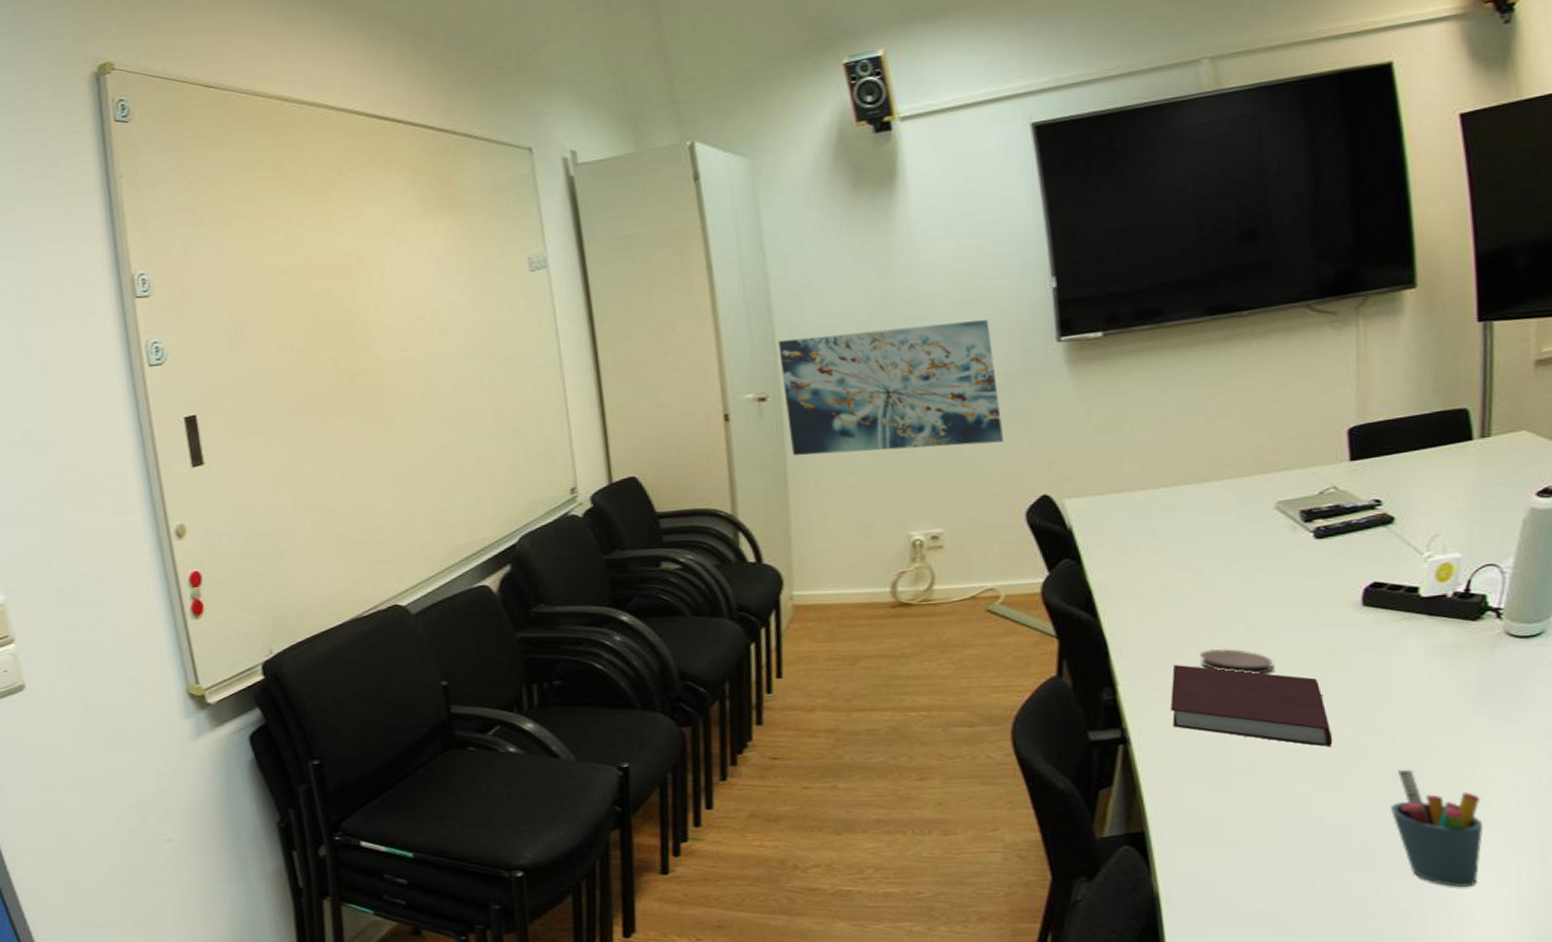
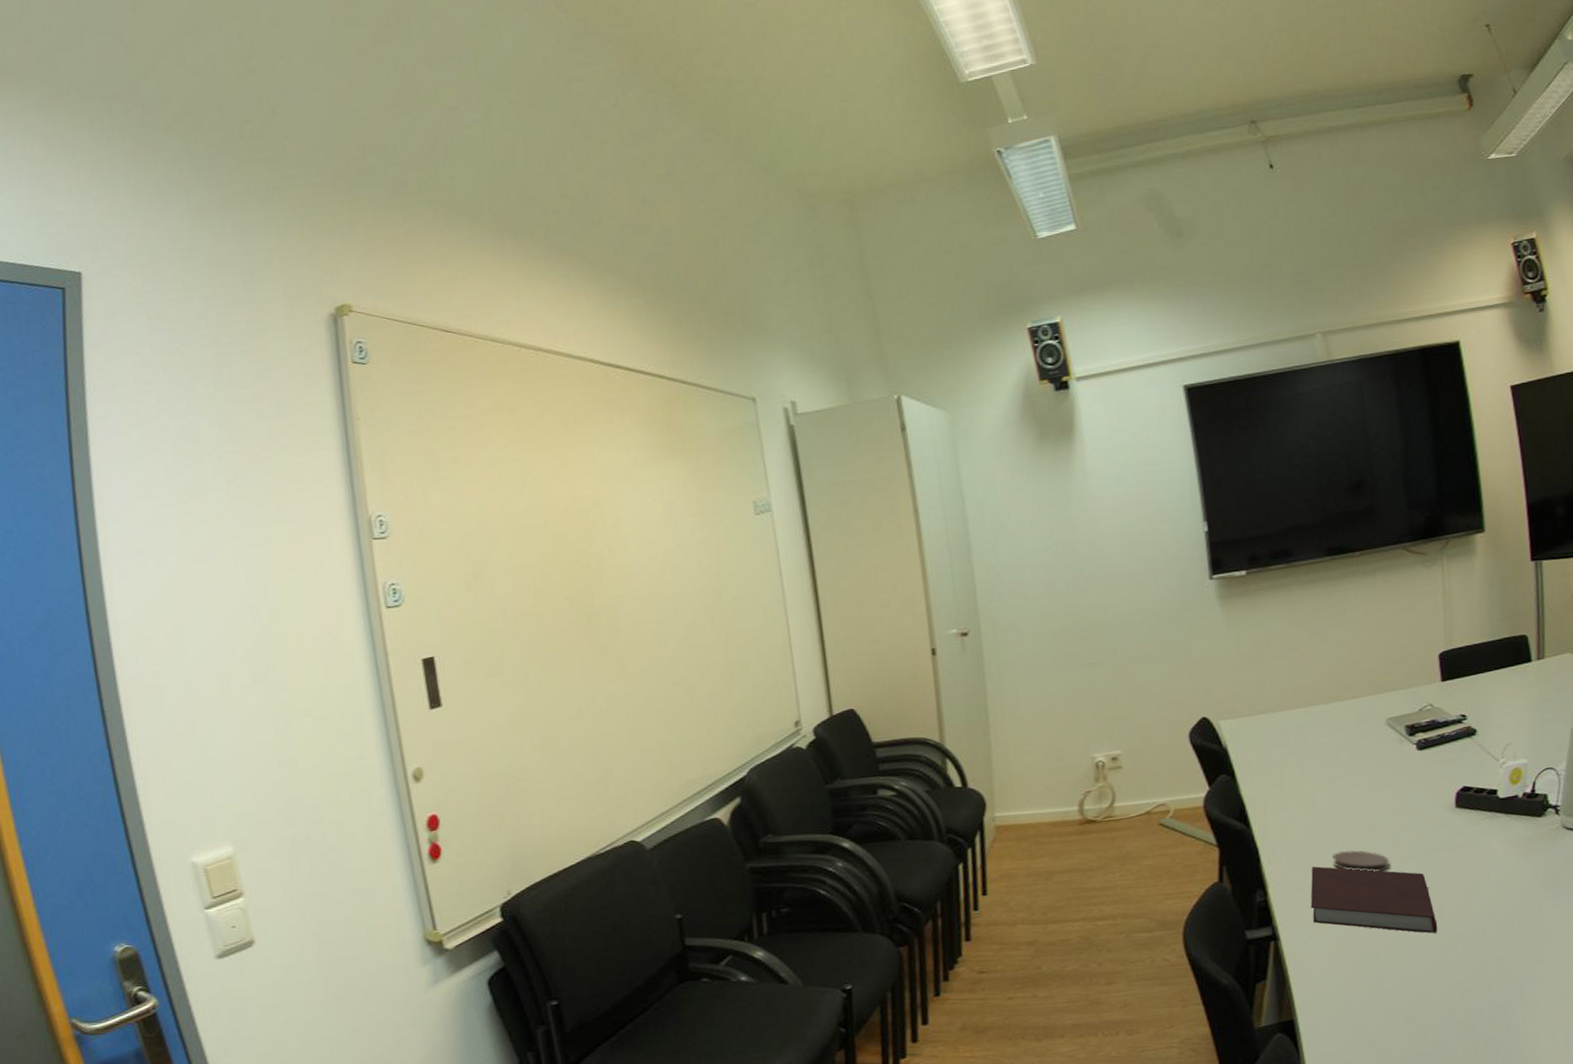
wall art: present [778,320,1003,456] -> none [977,560,1169,686]
pen holder: present [1391,769,1484,887] -> none [1484,949,1554,1051]

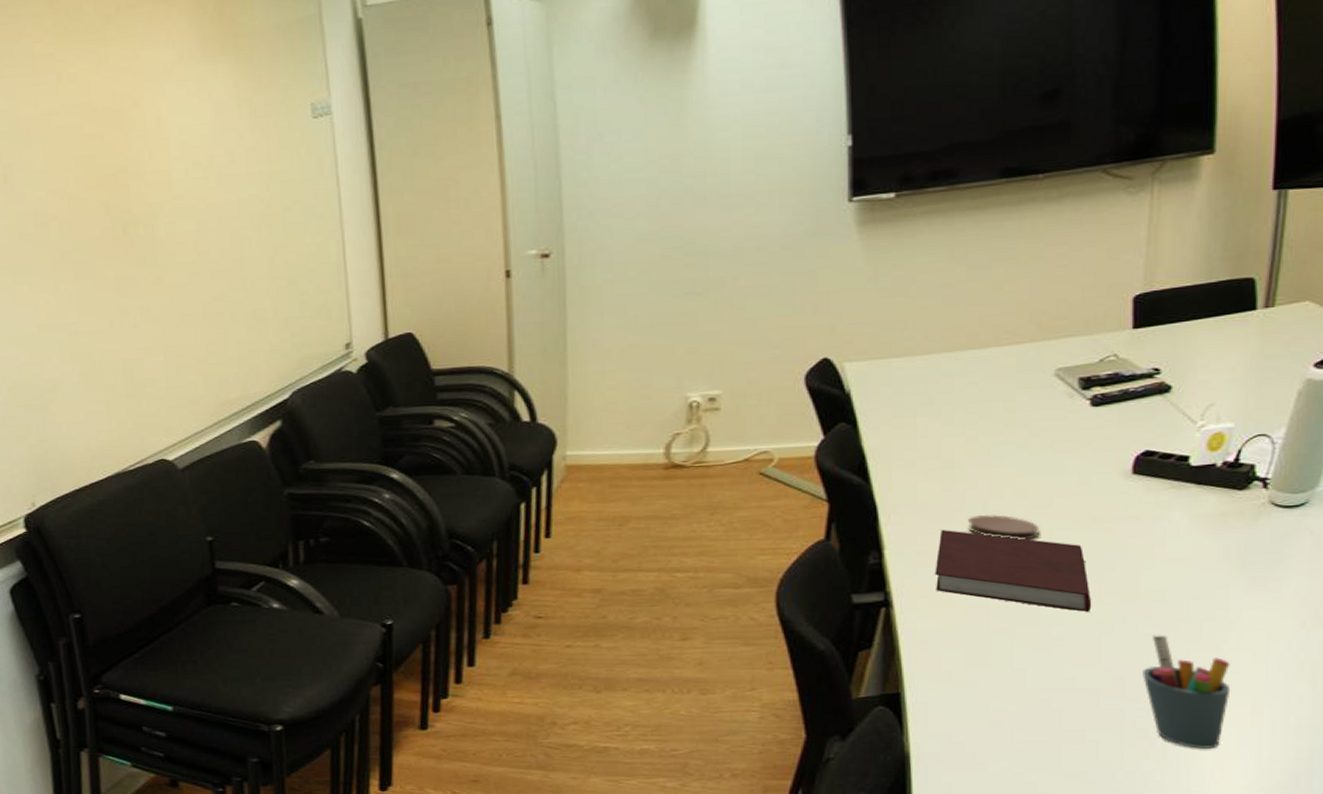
pen holder: none [1484,949,1554,1051] -> present [1142,635,1231,749]

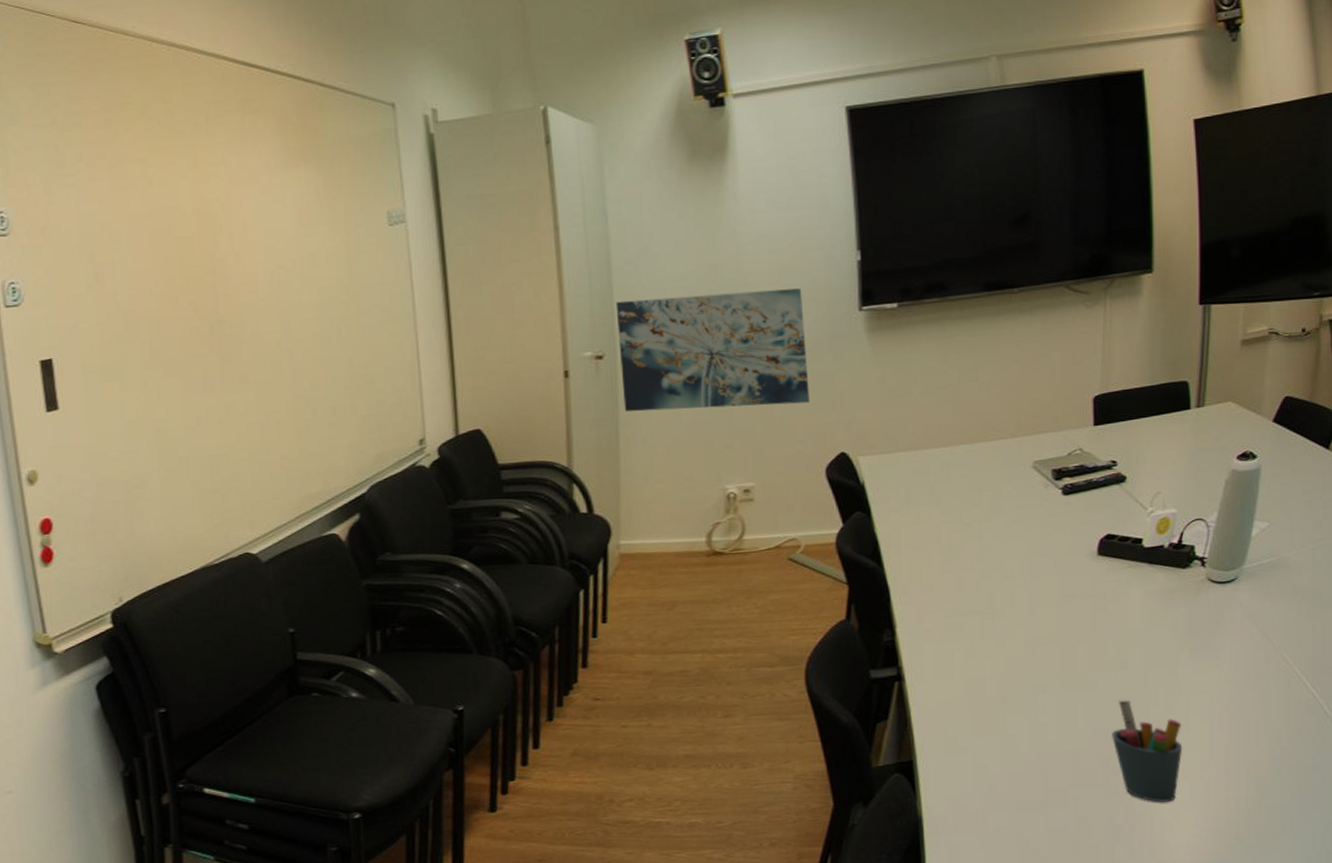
wall art: none [564,178,787,314] -> present [615,288,809,412]
notebook: present [935,529,1091,612] -> none [939,608,1068,681]
coaster: present [968,514,1040,540] -> none [966,593,1025,617]

